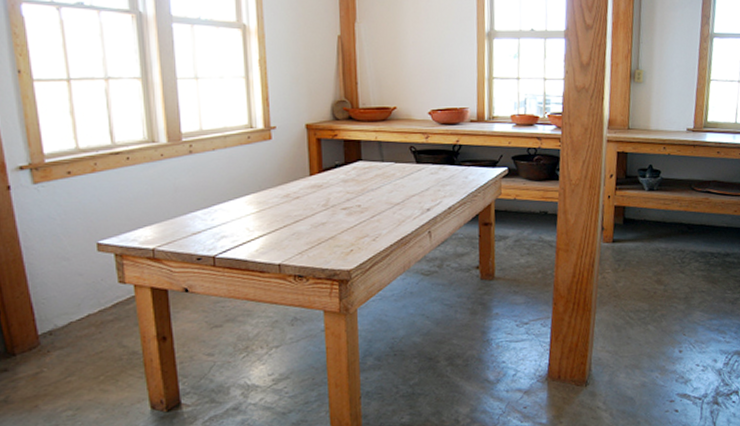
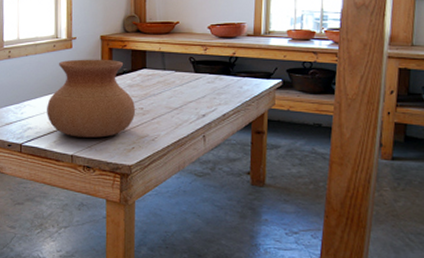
clay pot: none [244,151,353,243] -> present [47,59,136,138]

